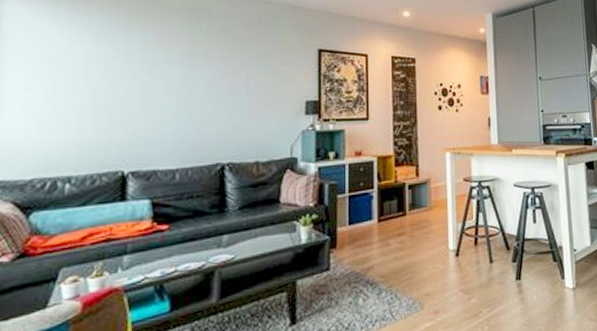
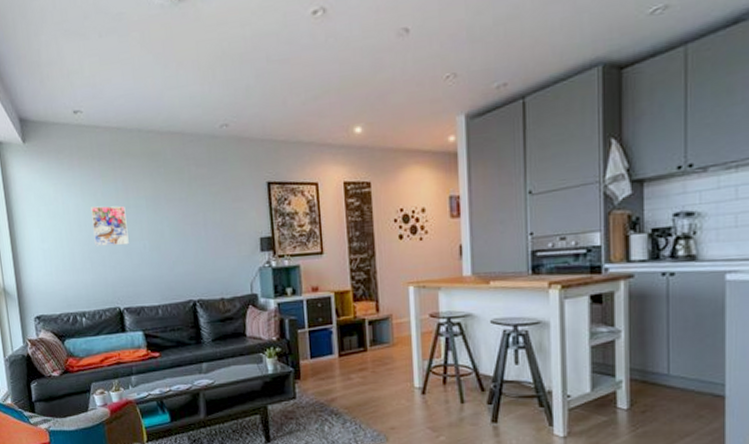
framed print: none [103,56,152,101] -> present [91,206,129,247]

